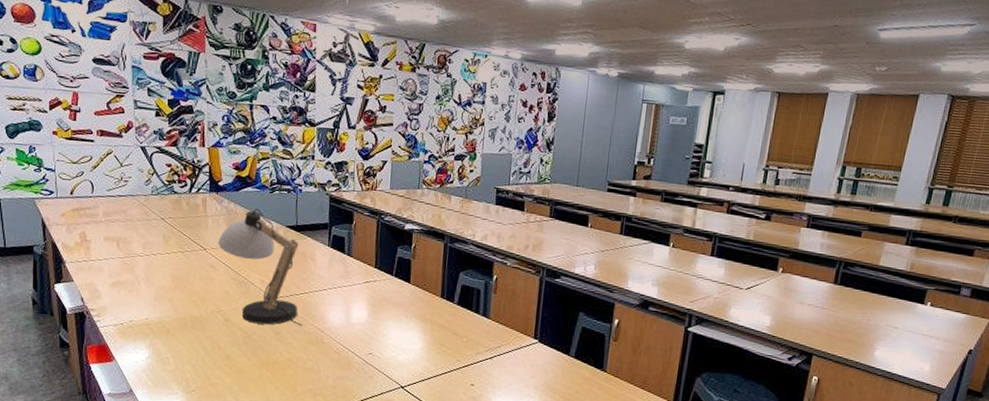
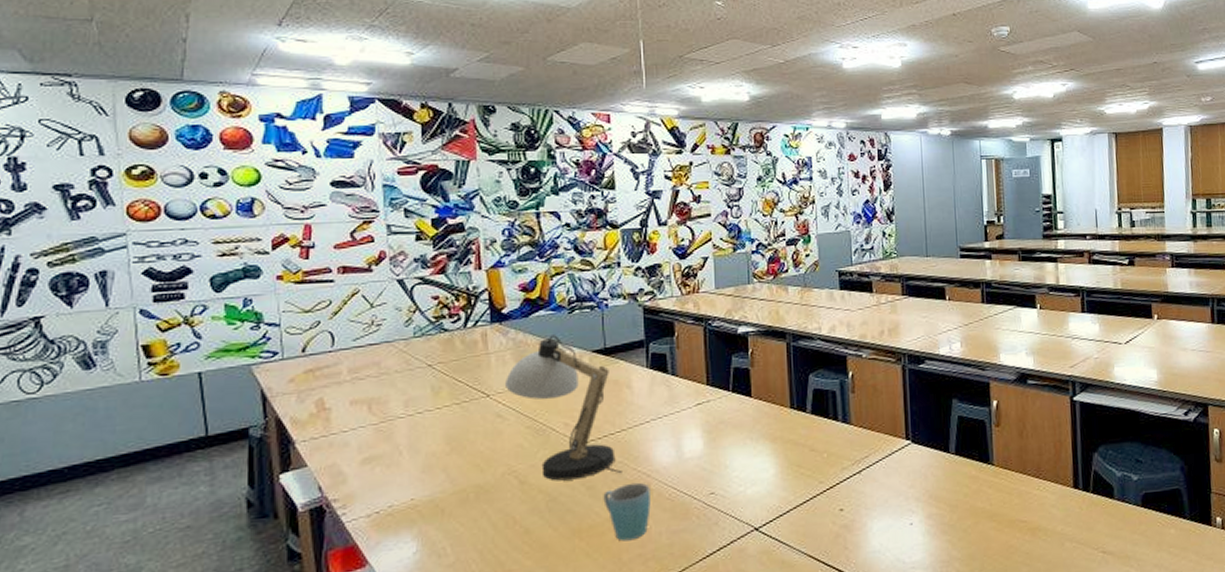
mug: none [286,334,323,378] -> present [603,482,651,542]

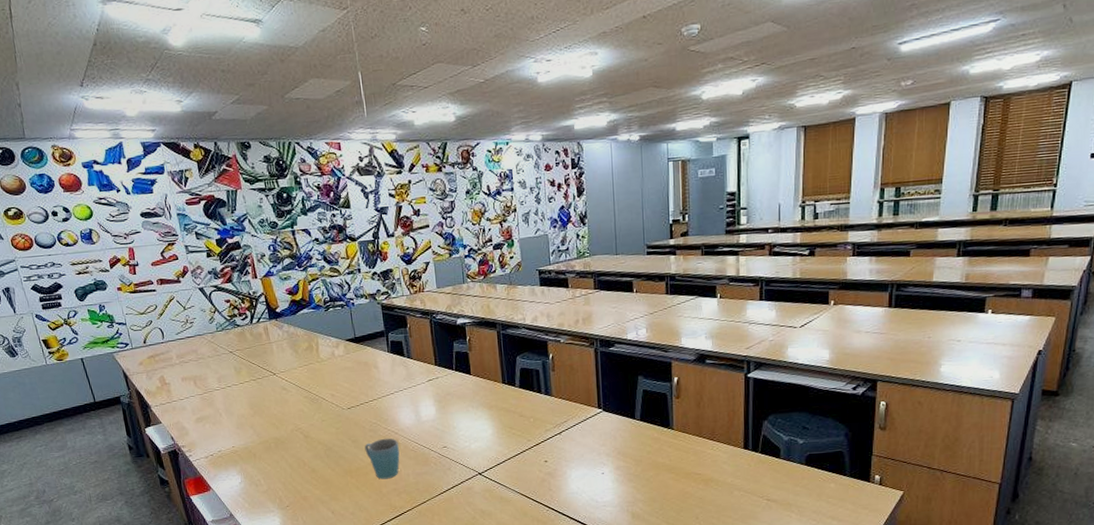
desk lamp: present [504,335,622,481] -> none [285,328,377,436]

